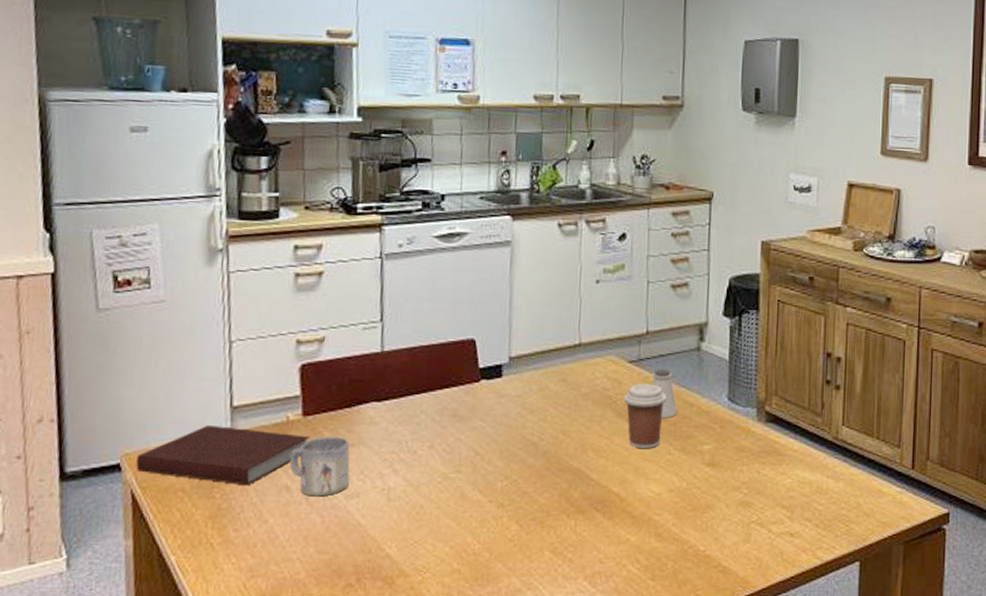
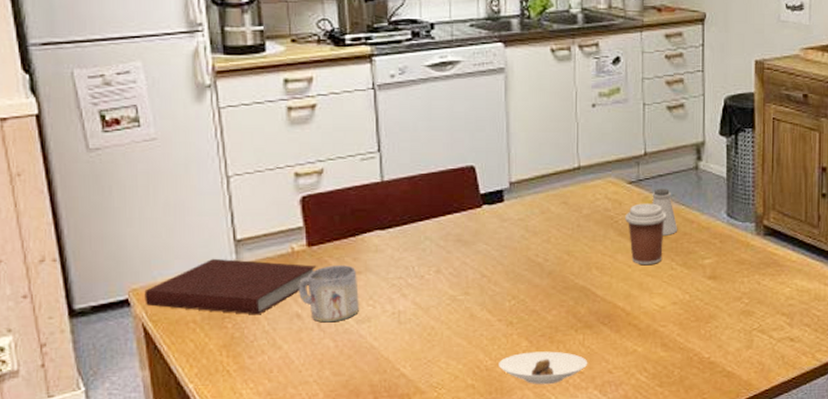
saucer: none [487,536,579,573] -> present [499,351,588,385]

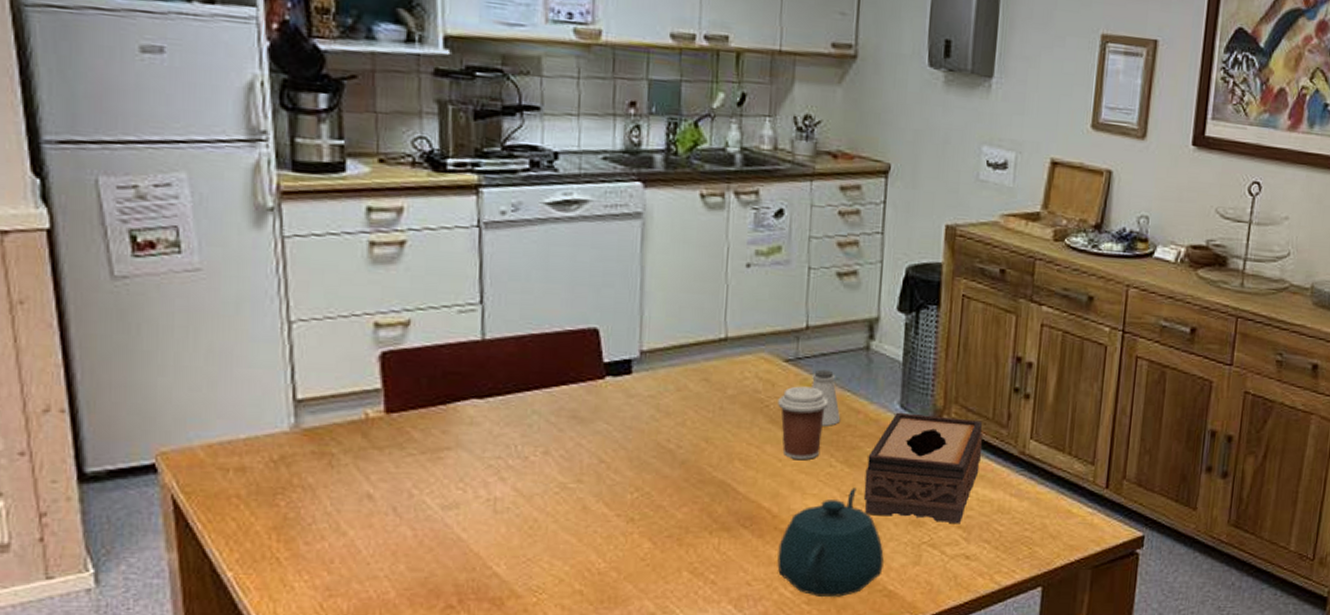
notebook: present [144,258,317,315] -> none [176,420,396,493]
mug: present [298,265,359,323] -> none [370,438,447,507]
saucer: present [499,351,588,385] -> none [614,555,723,595]
teapot: none [633,286,721,381] -> present [777,487,884,598]
tissue box: none [701,220,798,312] -> present [863,412,983,524]

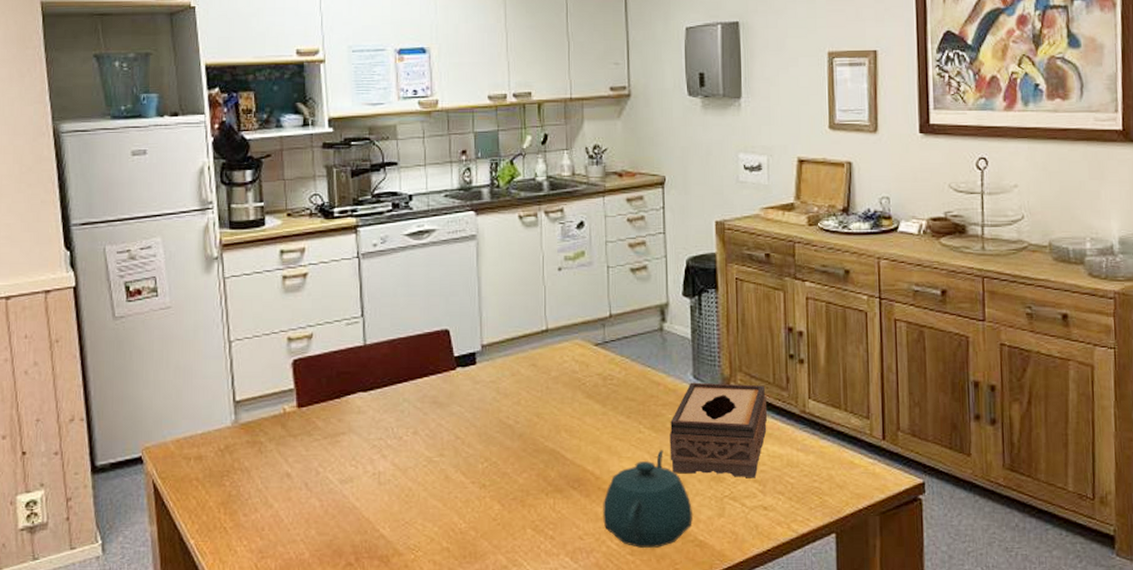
coffee cup: present [778,386,829,461] -> none [592,365,633,429]
saltshaker: present [811,369,841,426] -> none [618,350,645,398]

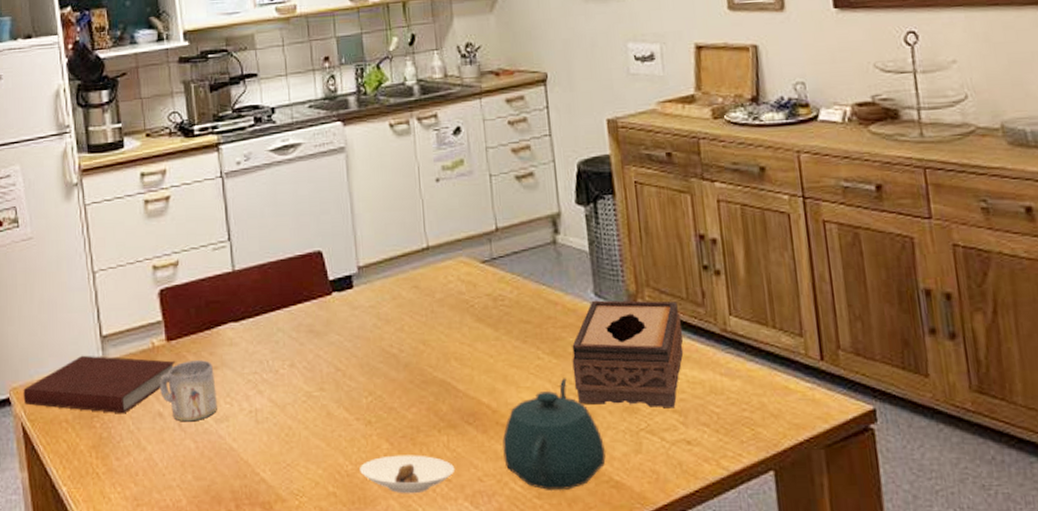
notebook: none [155,418,306,474] -> present [23,355,176,414]
mug: none [288,426,343,482] -> present [159,360,217,422]
saucer: none [472,515,559,550] -> present [360,455,455,494]

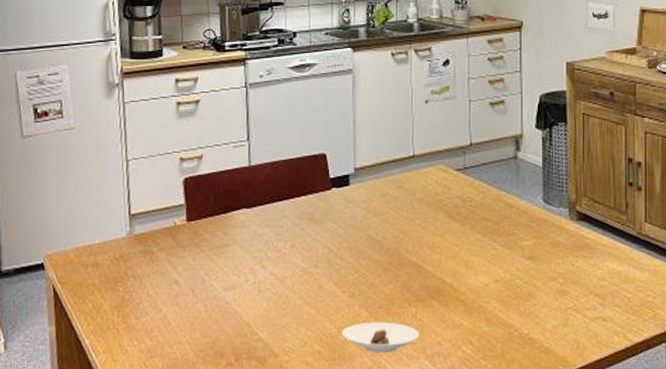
notebook: present [23,355,176,414] -> none [56,230,194,281]
mug: present [159,360,217,422] -> none [177,238,227,289]
teapot: present [502,378,606,491] -> none [459,265,539,354]
tissue box: present [572,300,684,408] -> none [520,205,608,292]

